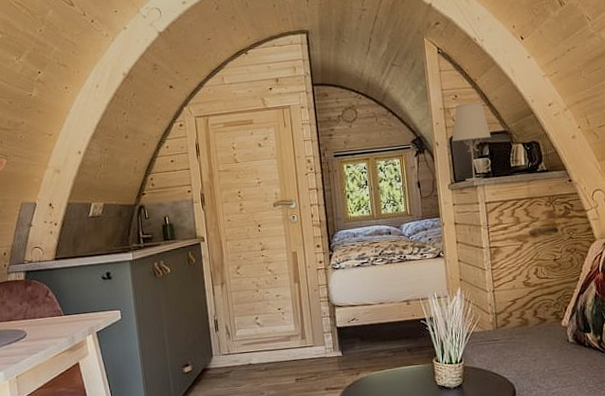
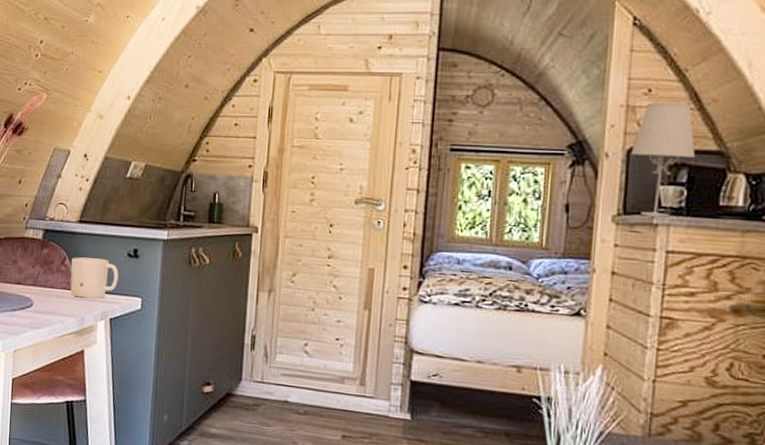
mug: none [53,285,98,321] -> present [70,257,119,299]

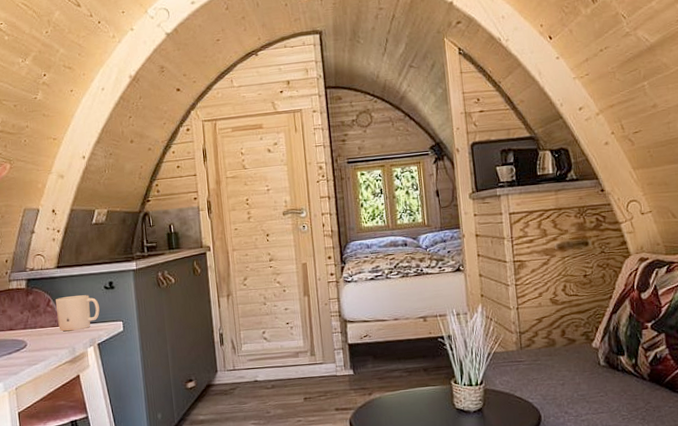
table lamp: present [630,103,696,218] -> none [473,106,517,191]

